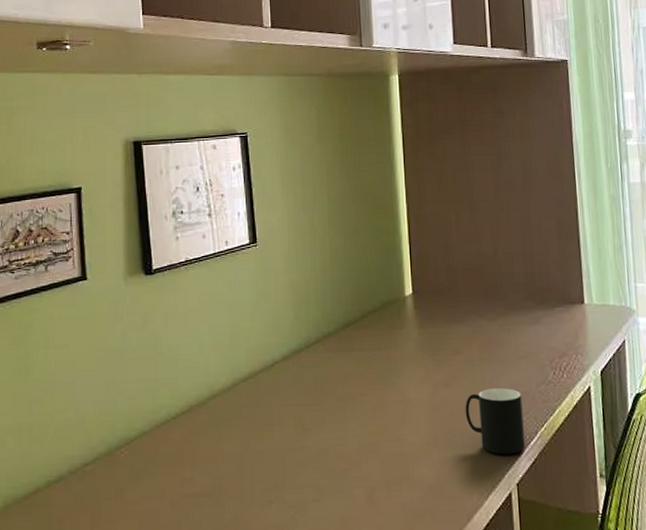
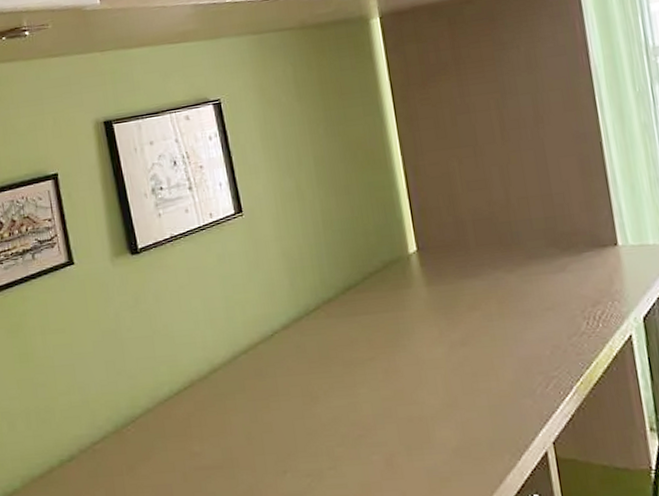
cup: present [465,388,525,455] -> none [486,342,560,413]

